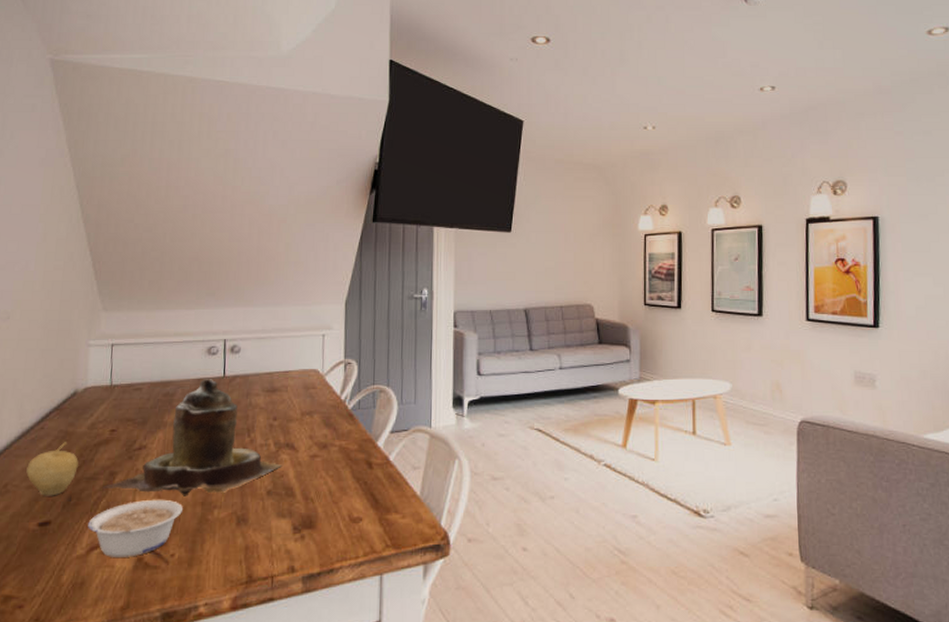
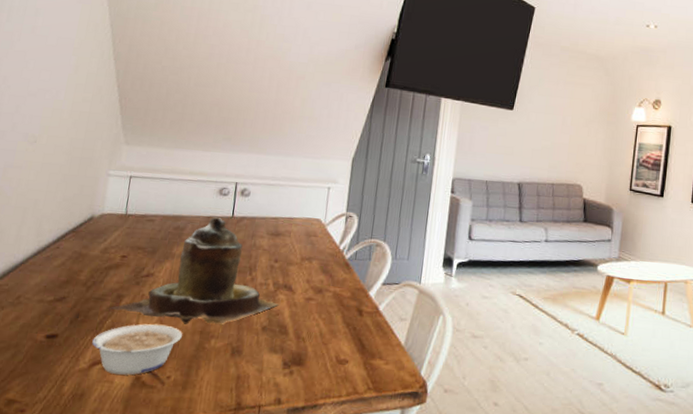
fruit: present [26,442,79,496] -> none [39,262,89,312]

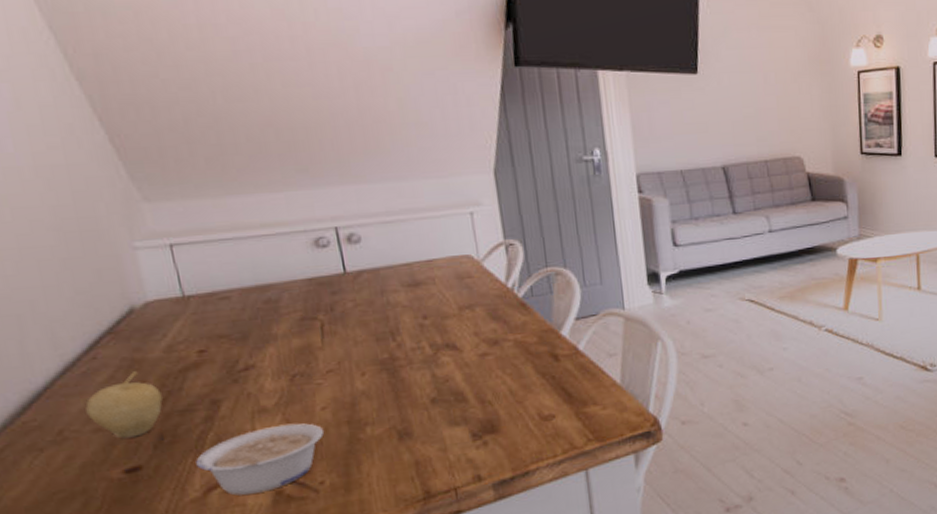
fruit: none [39,262,89,312] -> present [85,371,163,439]
teapot: present [108,217,279,324] -> none [203,277,446,421]

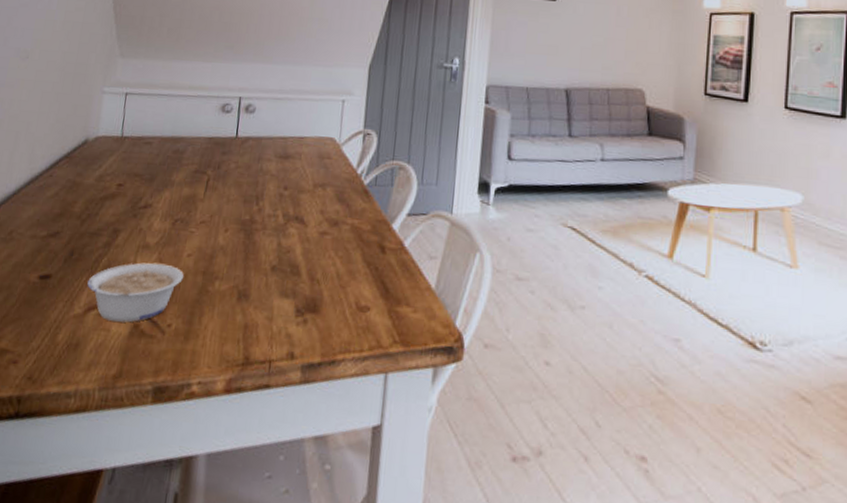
fruit: present [85,371,163,439] -> none [31,192,84,249]

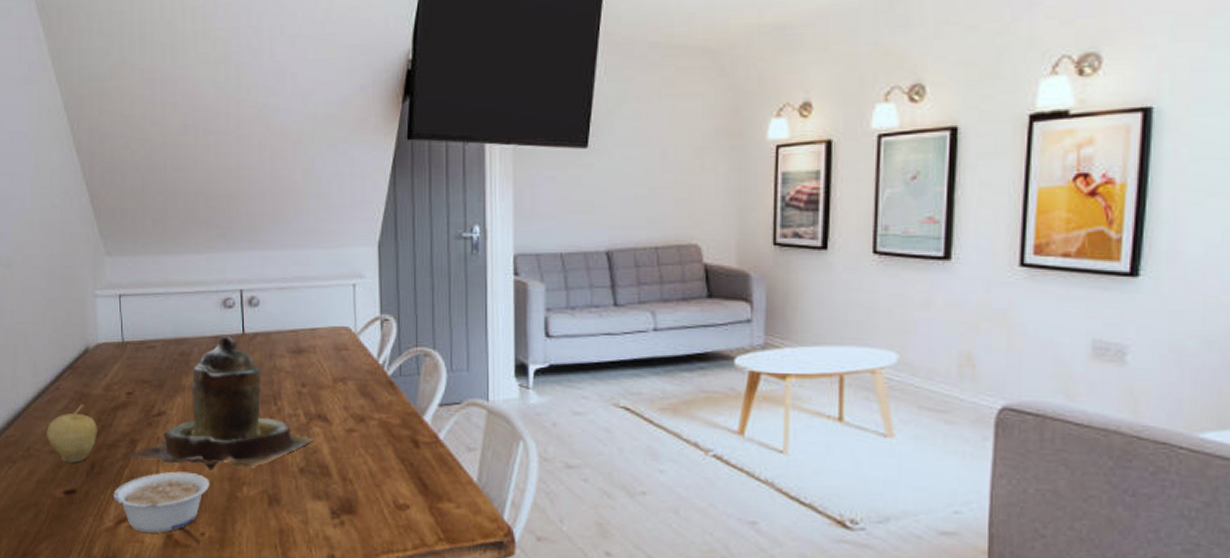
fruit: none [31,192,84,249] -> present [47,404,97,463]
teapot: none [103,138,290,264] -> present [123,336,315,470]

